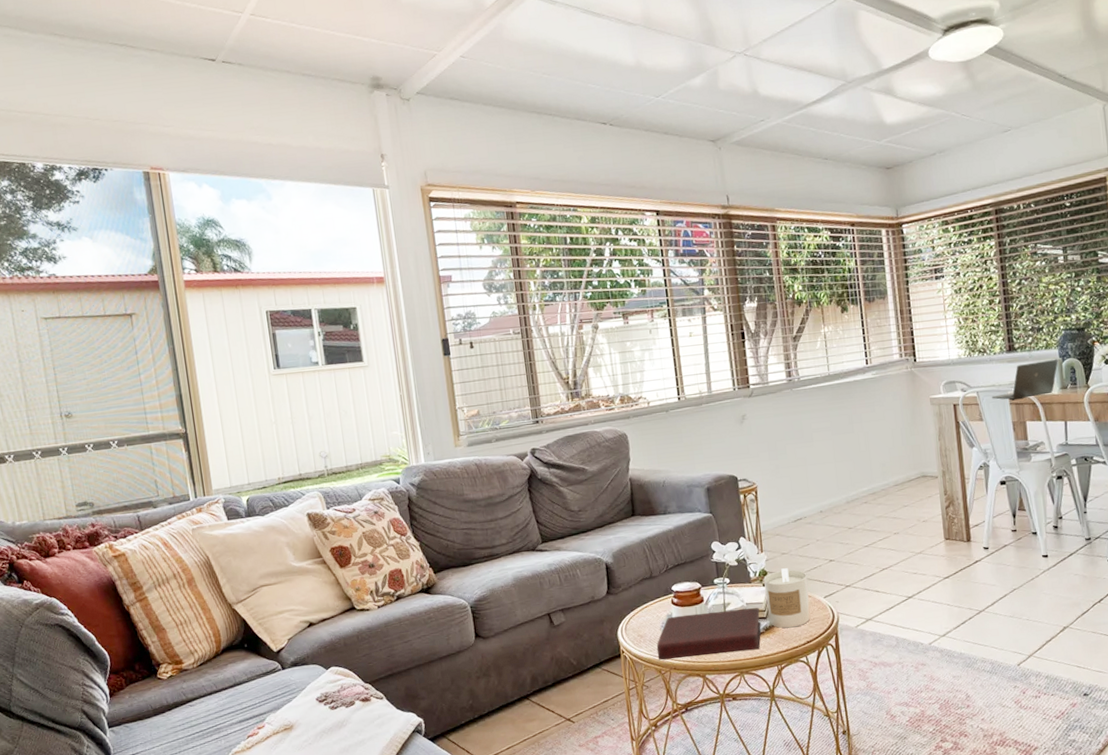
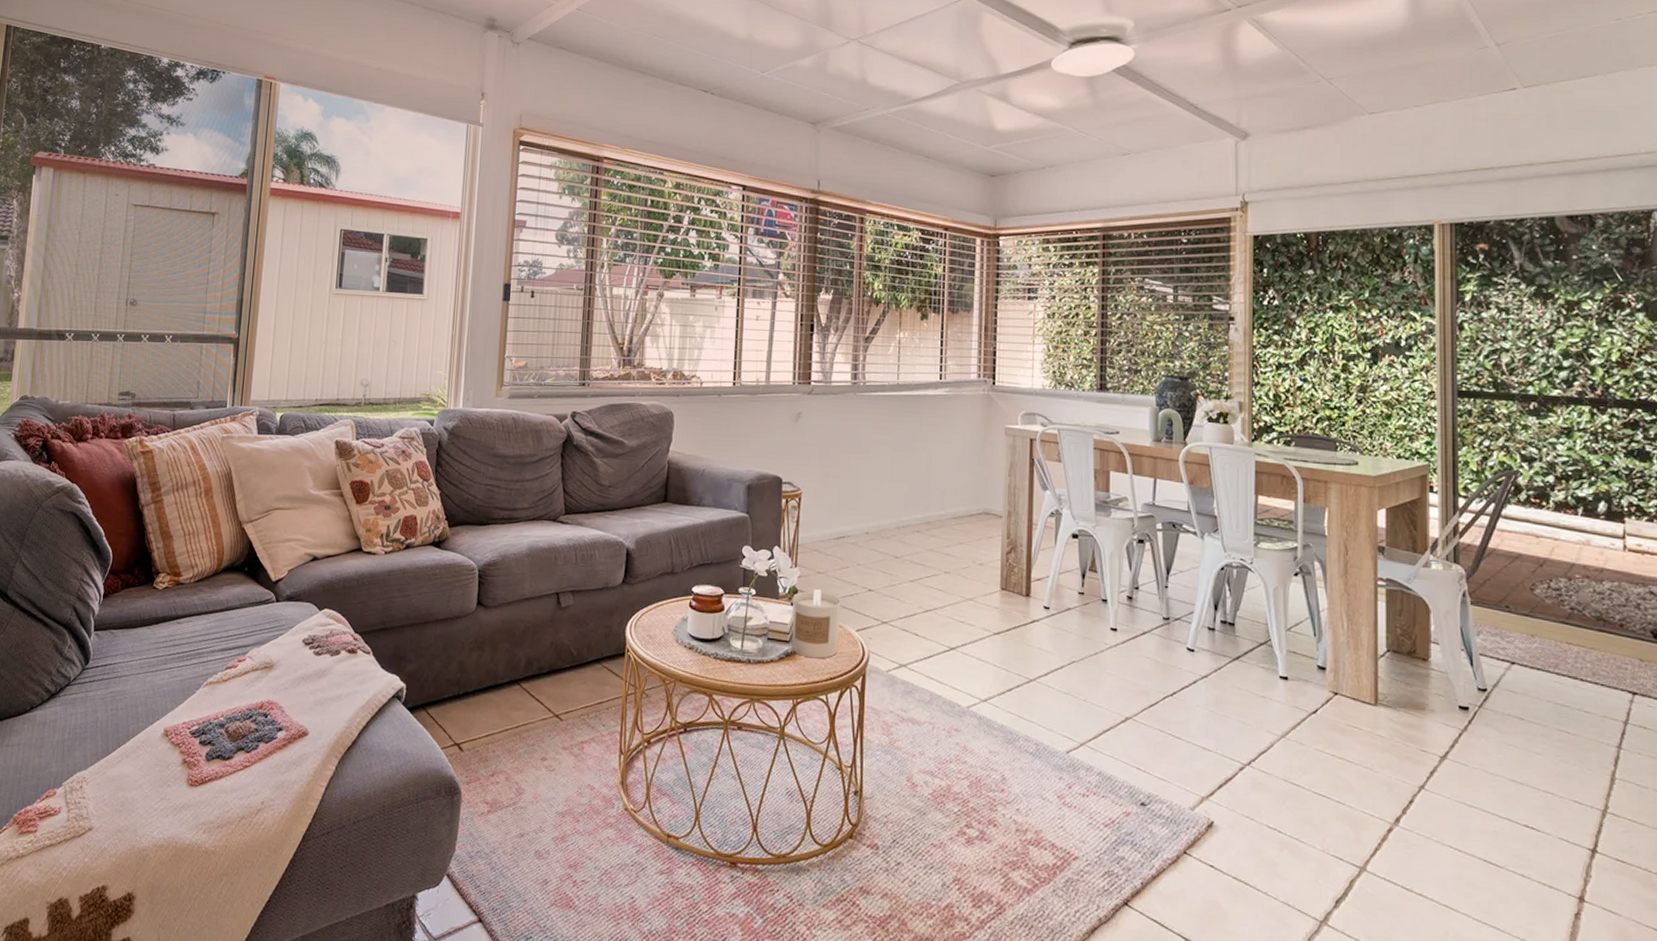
book: present [656,608,761,660] -> none [664,620,783,677]
laptop: present [992,359,1058,400] -> none [1075,406,1154,445]

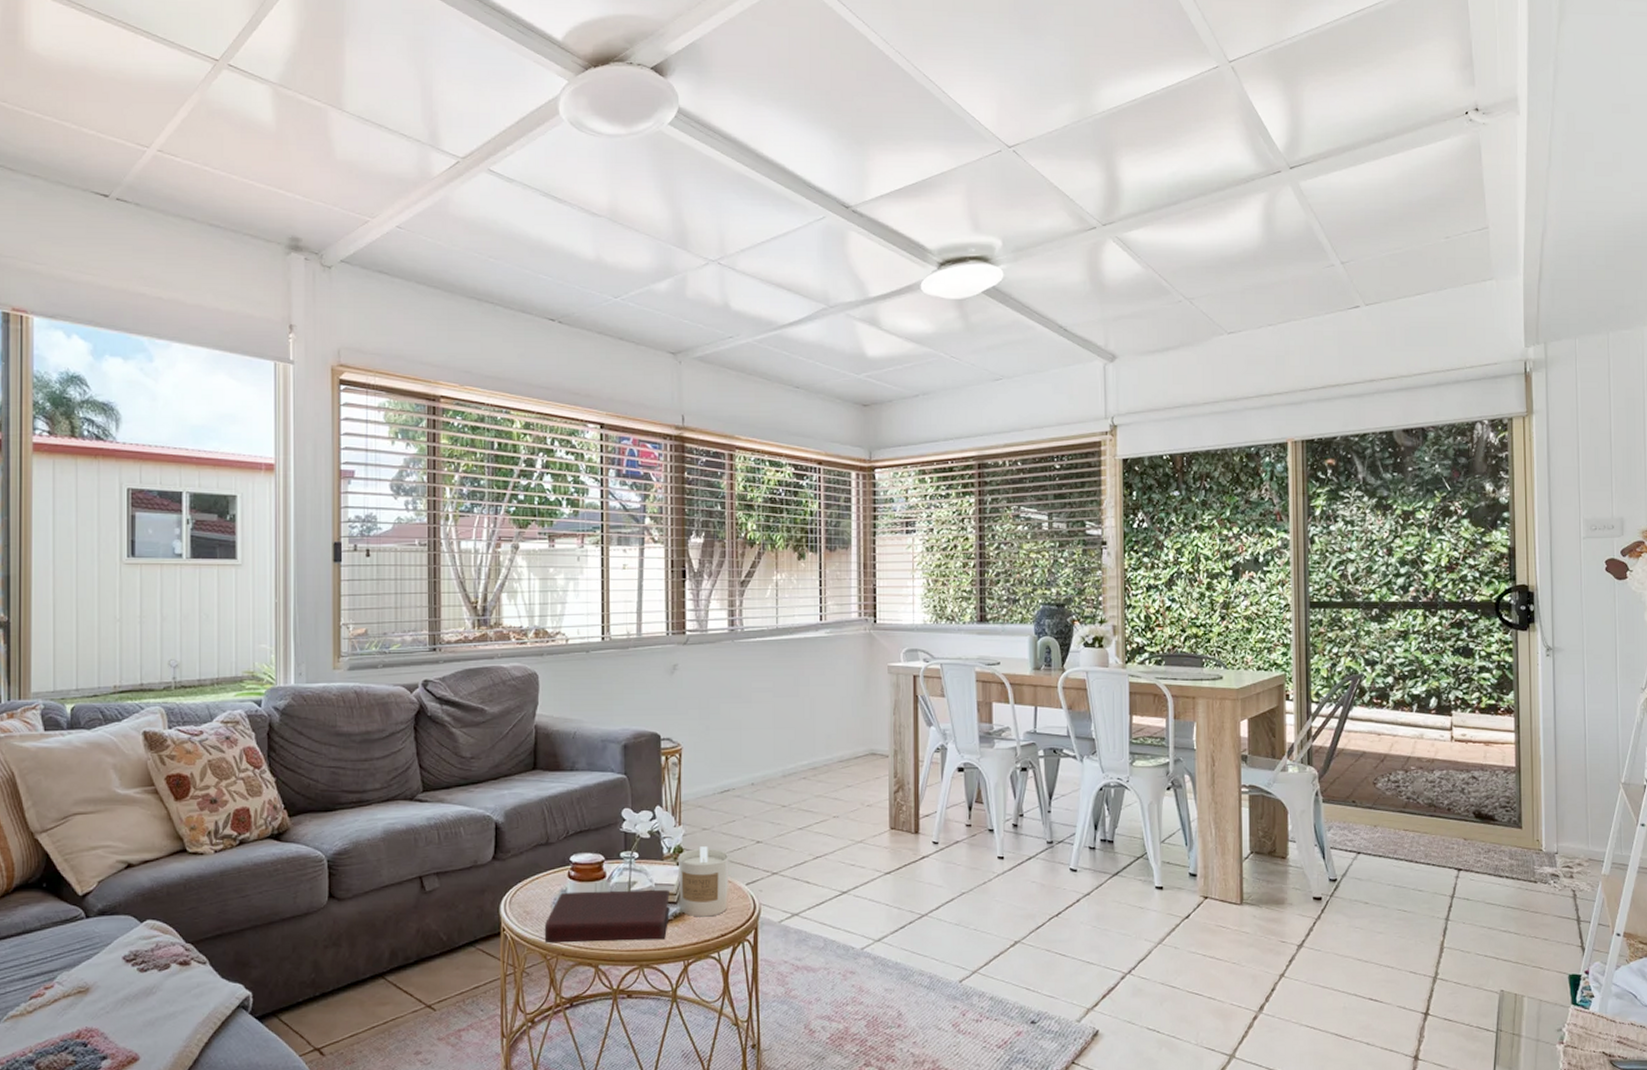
book: none [664,620,783,677] -> present [544,890,670,943]

